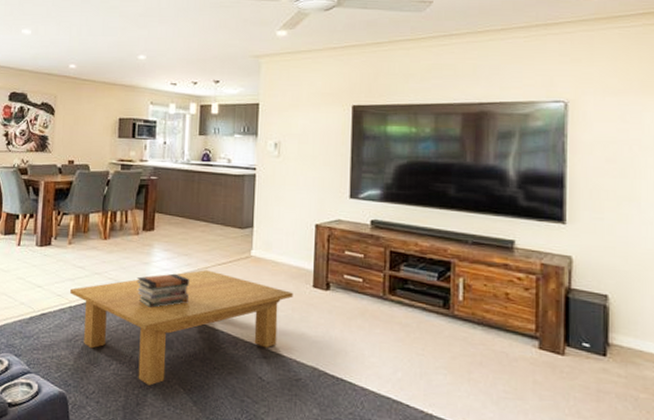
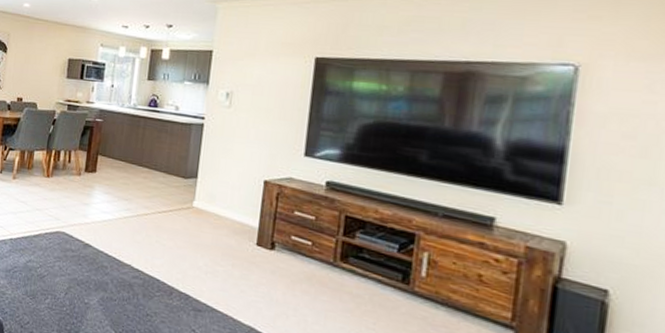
coffee table: present [70,270,294,386] -> none [12,216,235,324]
book stack: present [136,273,190,308] -> none [75,216,128,249]

